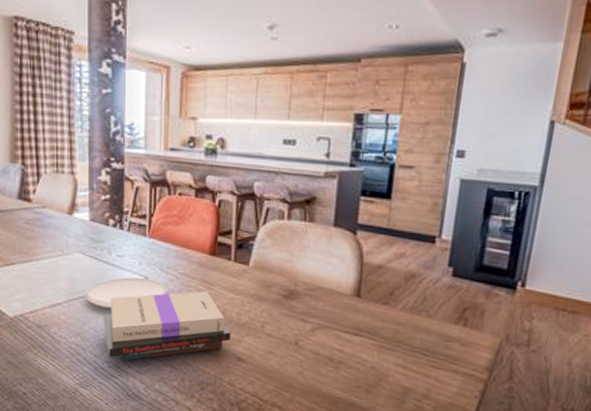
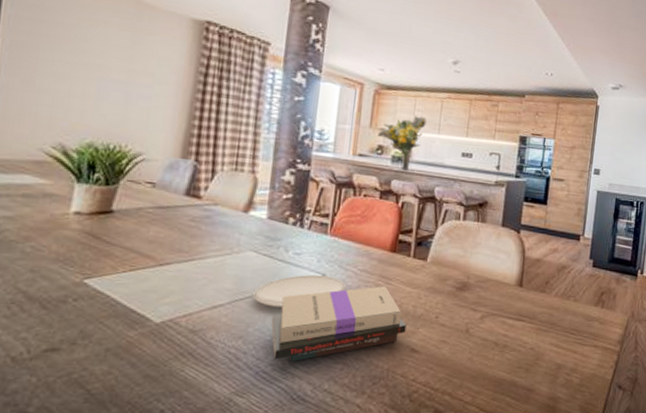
bouquet: none [188,98,241,166] -> present [377,115,427,173]

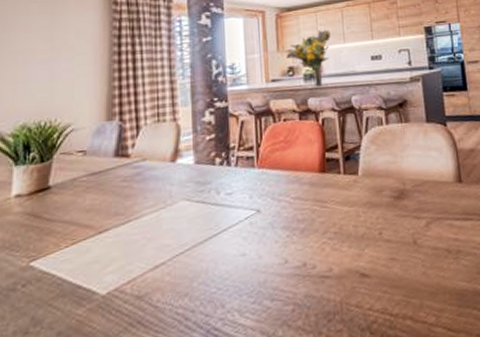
plate: present [253,274,345,307] -> none [192,211,282,256]
books: present [270,286,407,363] -> none [213,210,351,313]

